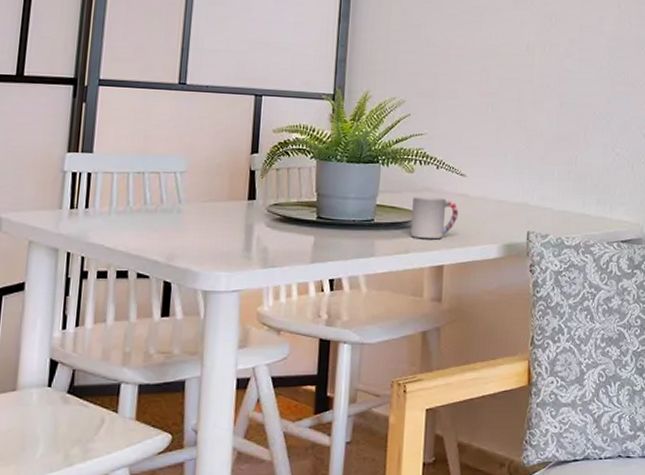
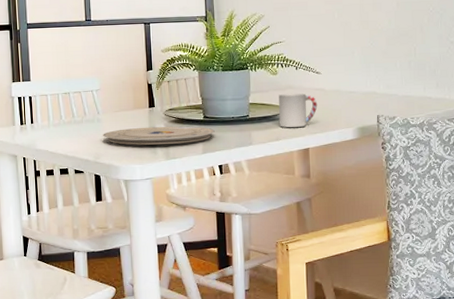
plate: none [182,224,329,249] -> present [103,126,215,145]

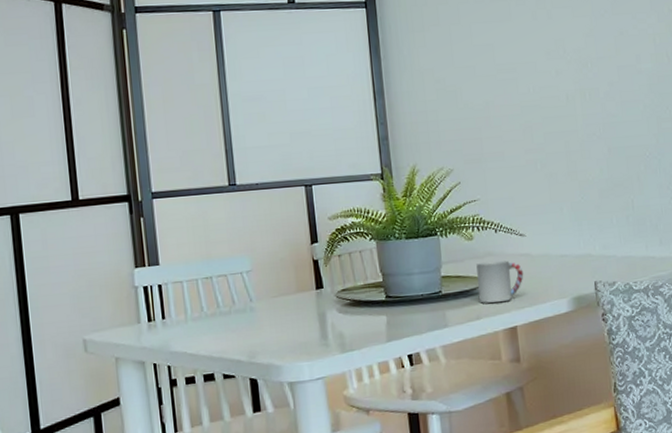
plate: present [103,126,215,145] -> none [258,309,401,338]

